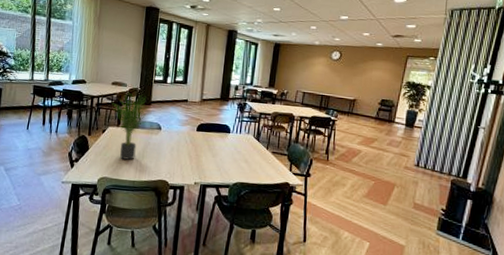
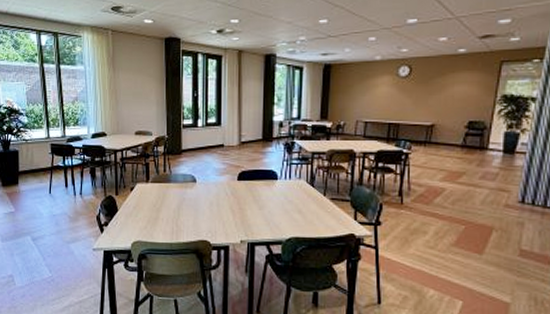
potted plant: present [112,92,149,160] -> none [138,141,180,220]

